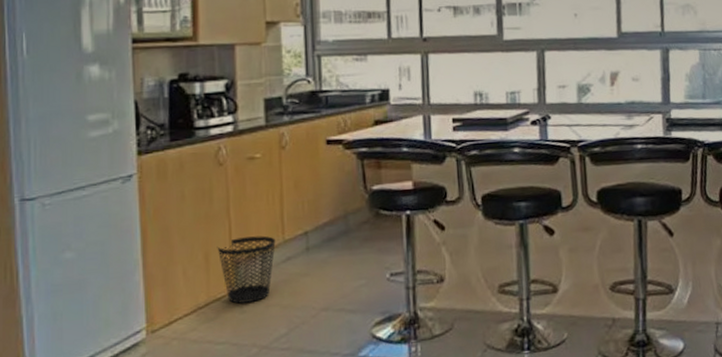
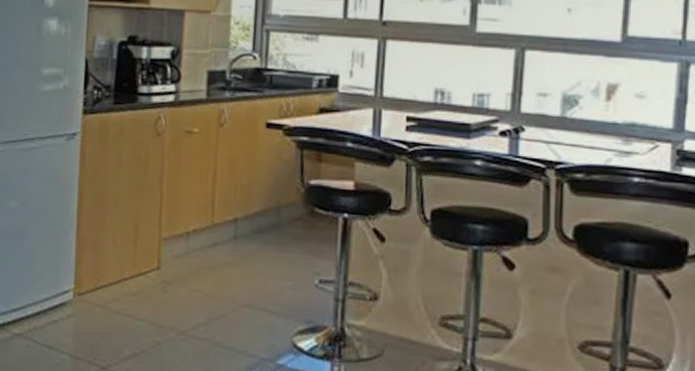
wastebasket: present [217,235,276,304] -> none [146,213,204,283]

